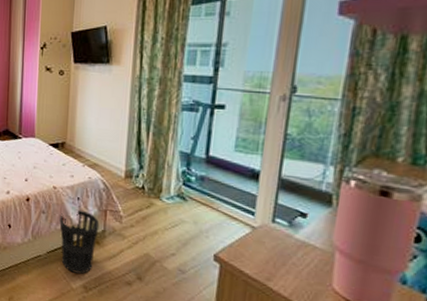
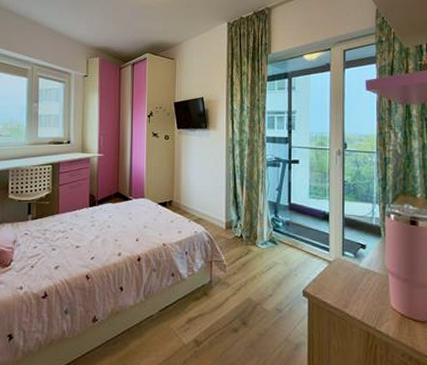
wastebasket: present [59,209,100,274] -> none [170,263,206,328]

